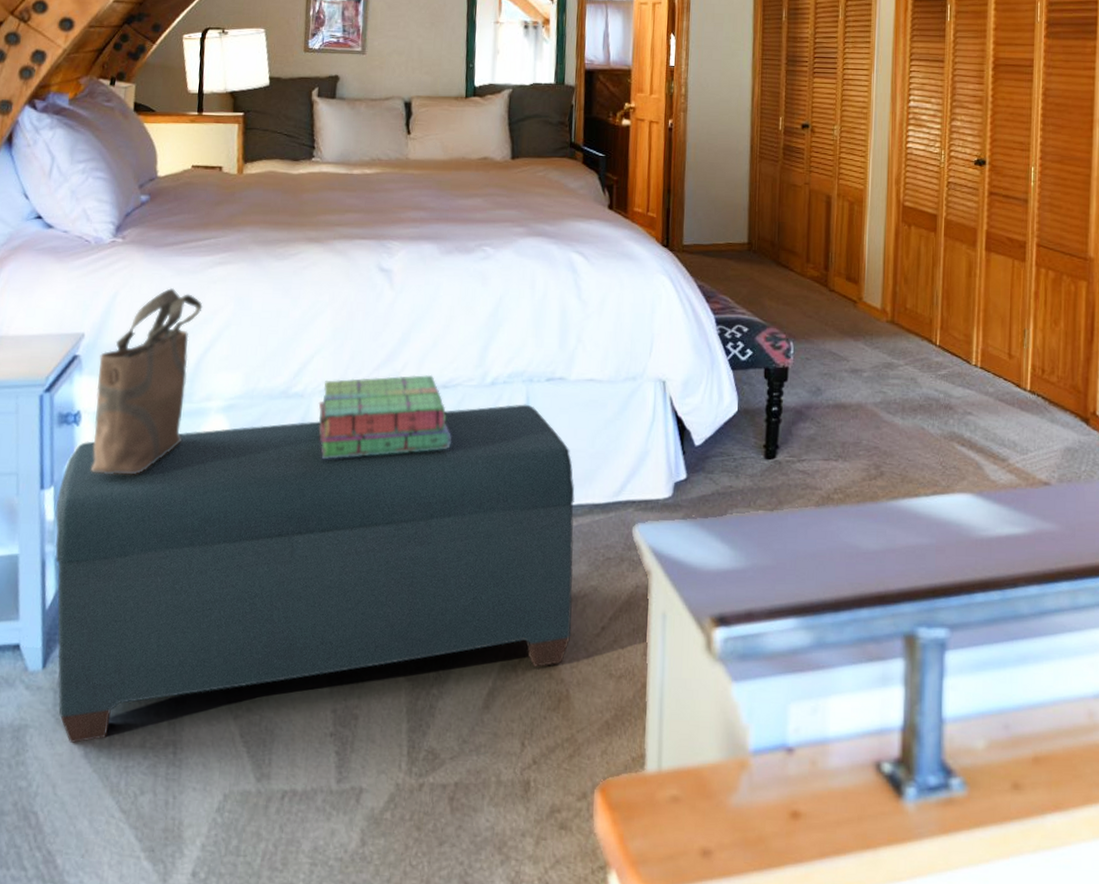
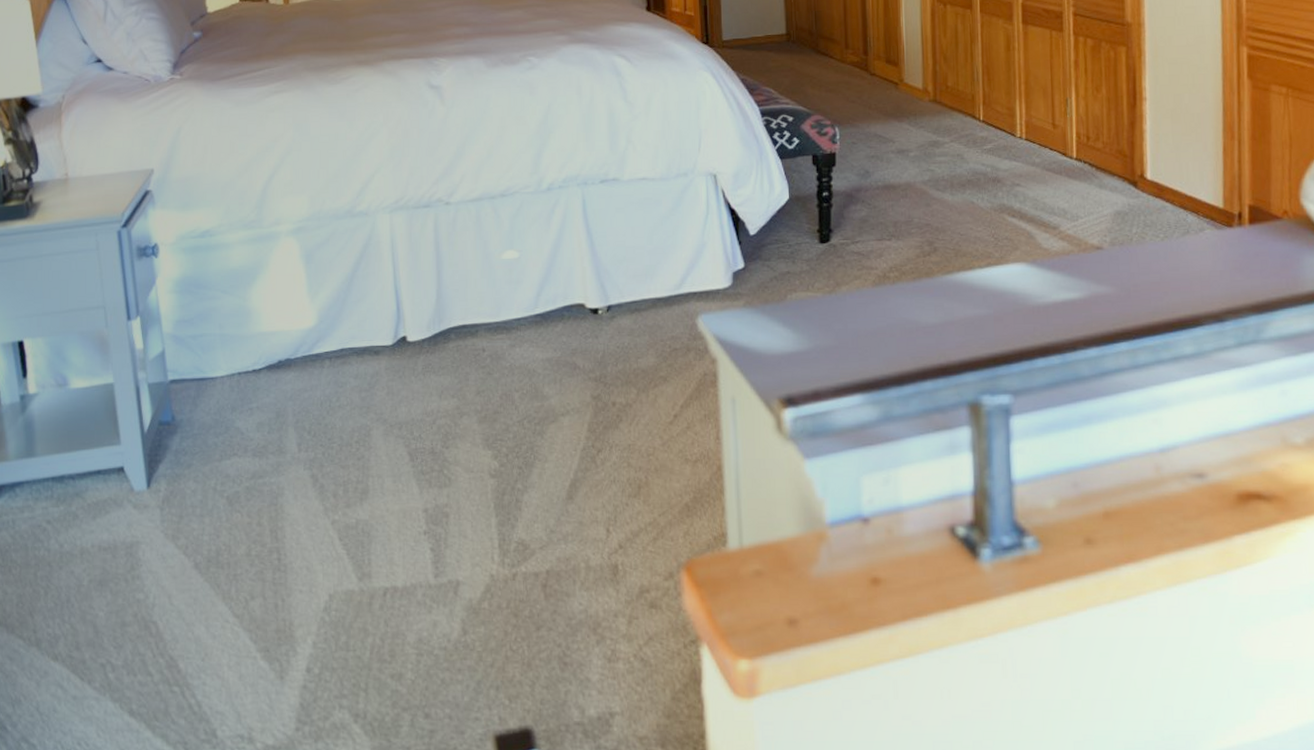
bench: present [54,404,575,743] -> none [143,206,645,555]
tote bag: present [91,288,203,475] -> none [170,120,263,302]
stack of books: present [318,374,451,460] -> none [383,184,514,274]

